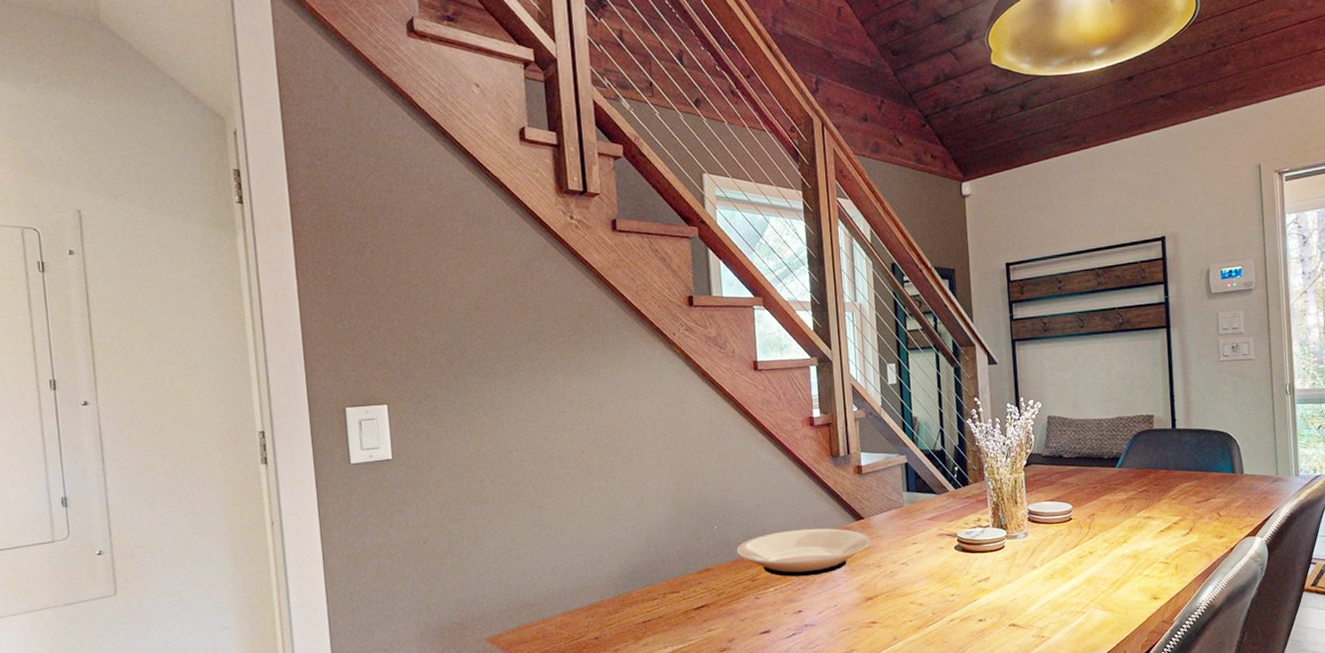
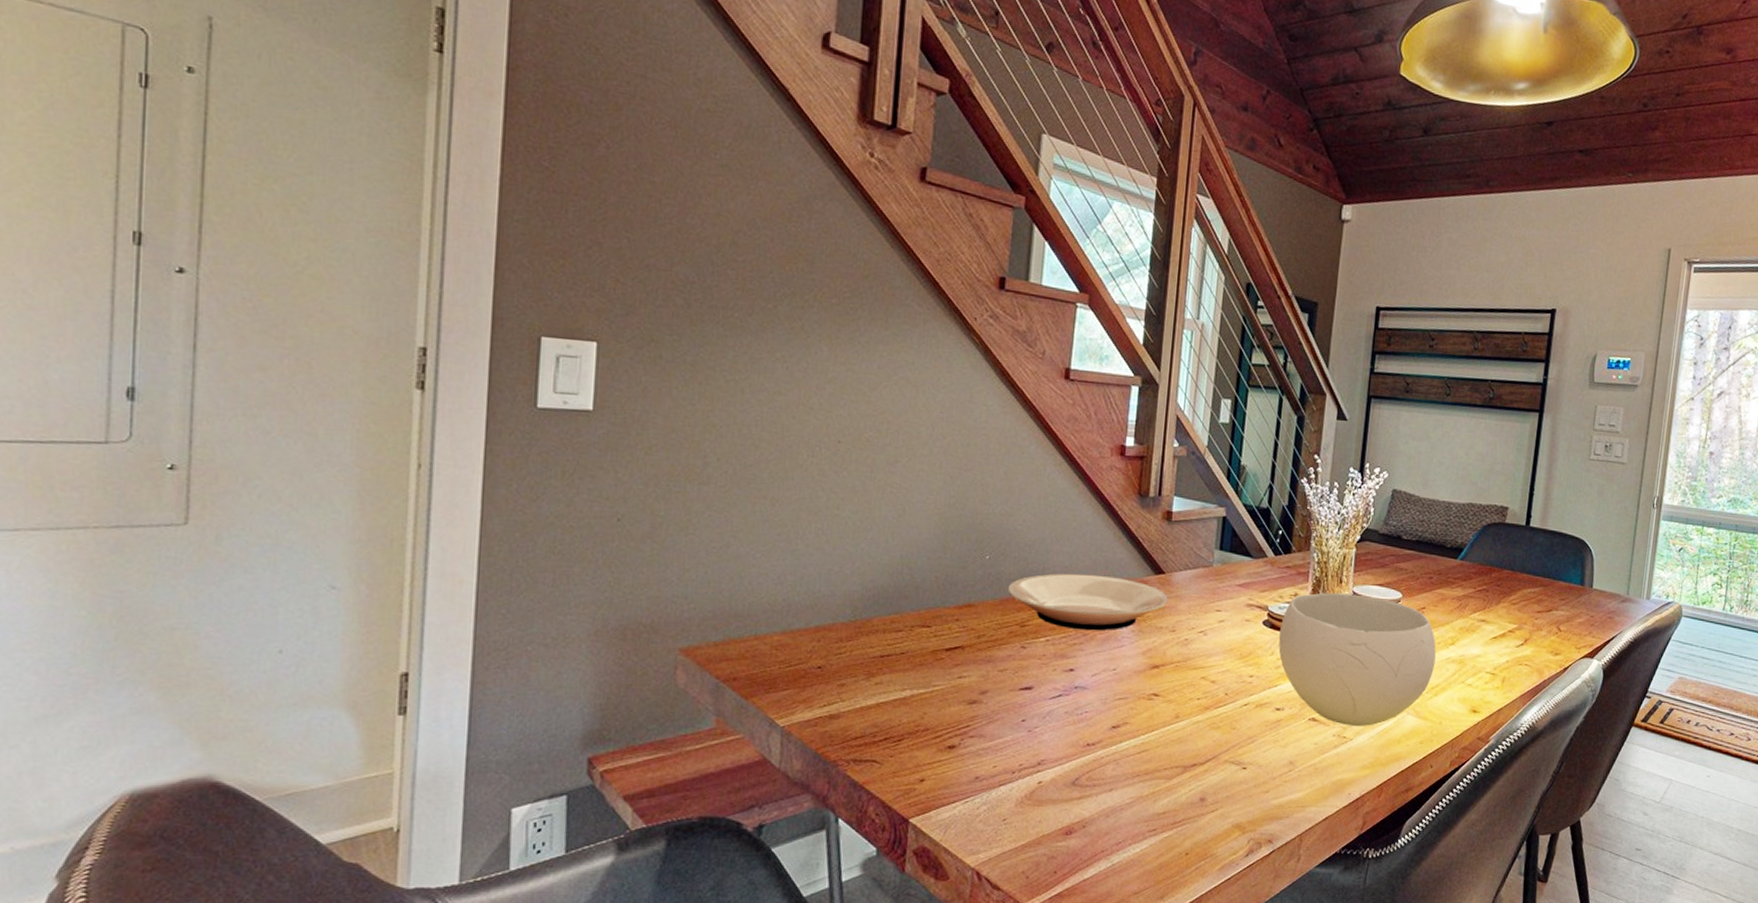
bowl: none [970,511,1112,626] -> present [1278,592,1436,726]

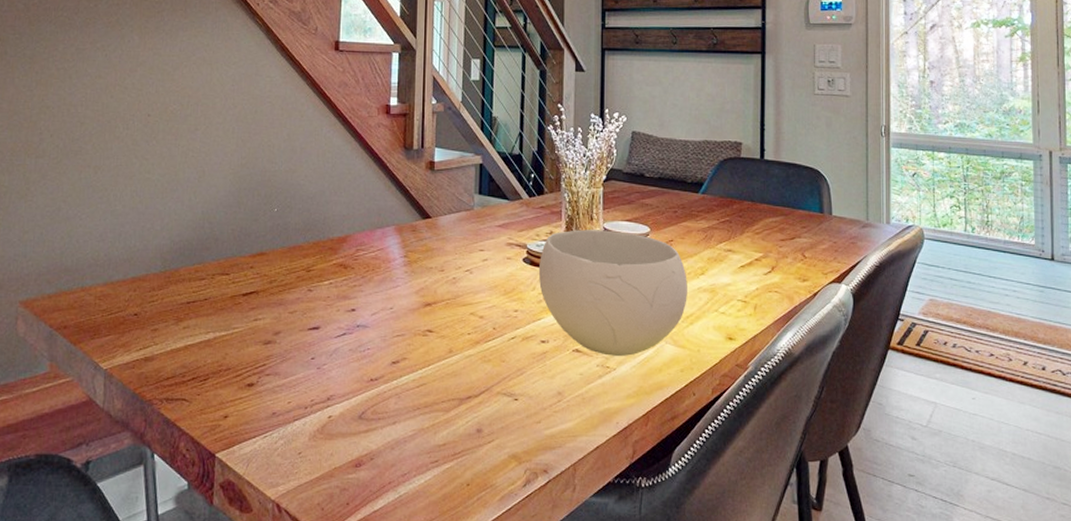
plate: present [1007,573,1168,631] -> none [294,221,435,273]

